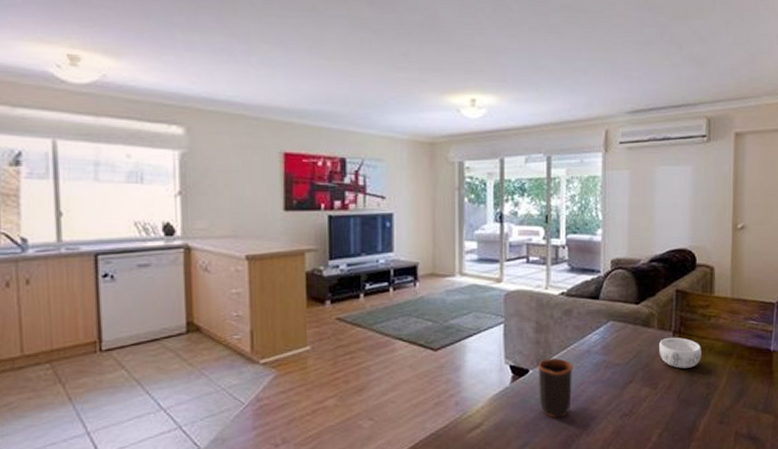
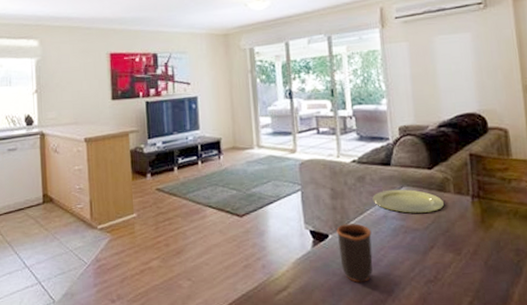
plate: none [577,323,647,348] -> present [372,189,445,213]
decorative bowl: present [659,337,702,368] -> none [458,201,506,234]

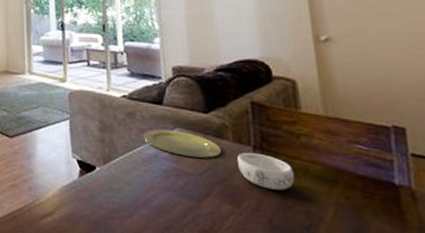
mug: present [336,223,373,282] -> none [104,158,142,221]
decorative bowl: none [458,201,506,234] -> present [237,152,295,191]

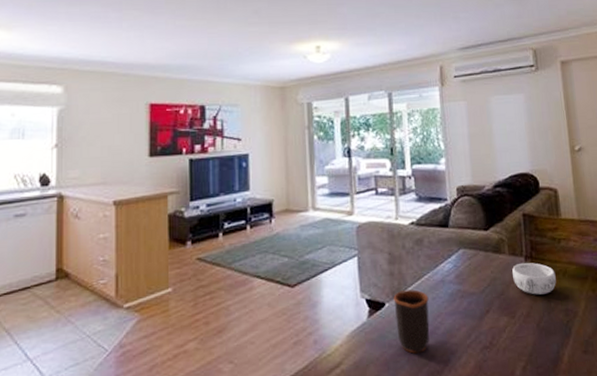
mug: none [104,158,142,221] -> present [393,289,430,354]
plate: present [142,129,222,158] -> none [430,251,500,277]

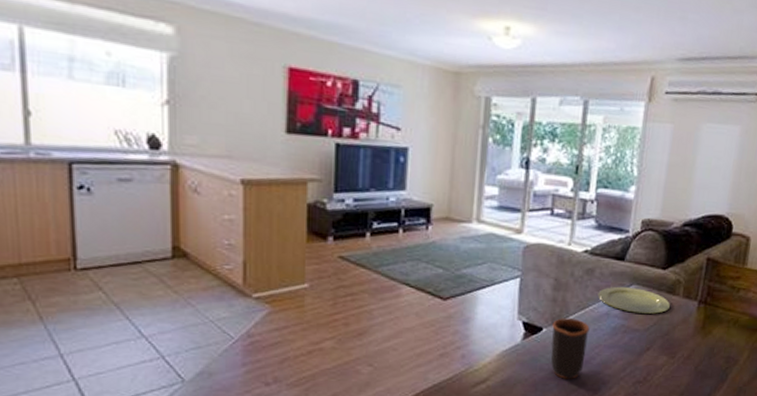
plate: none [430,251,500,277] -> present [597,286,671,314]
decorative bowl: present [512,262,556,295] -> none [681,306,726,340]

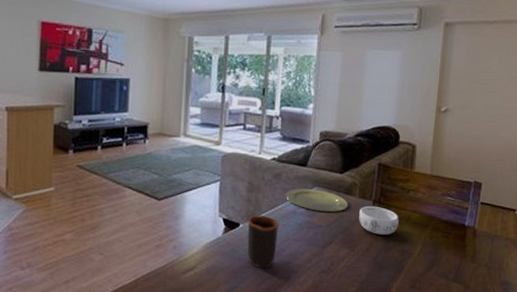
decorative bowl: none [681,306,726,340] -> present [359,205,399,235]

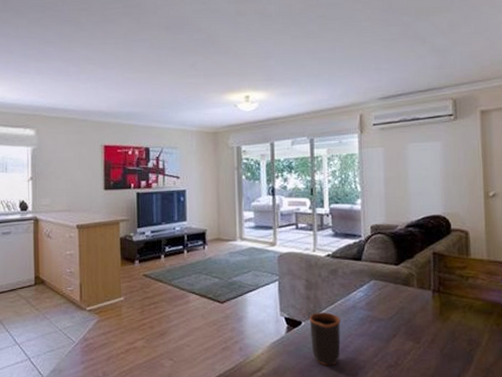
plate: present [285,188,349,212] -> none [343,282,408,305]
decorative bowl: present [359,205,399,235] -> none [420,295,462,325]

